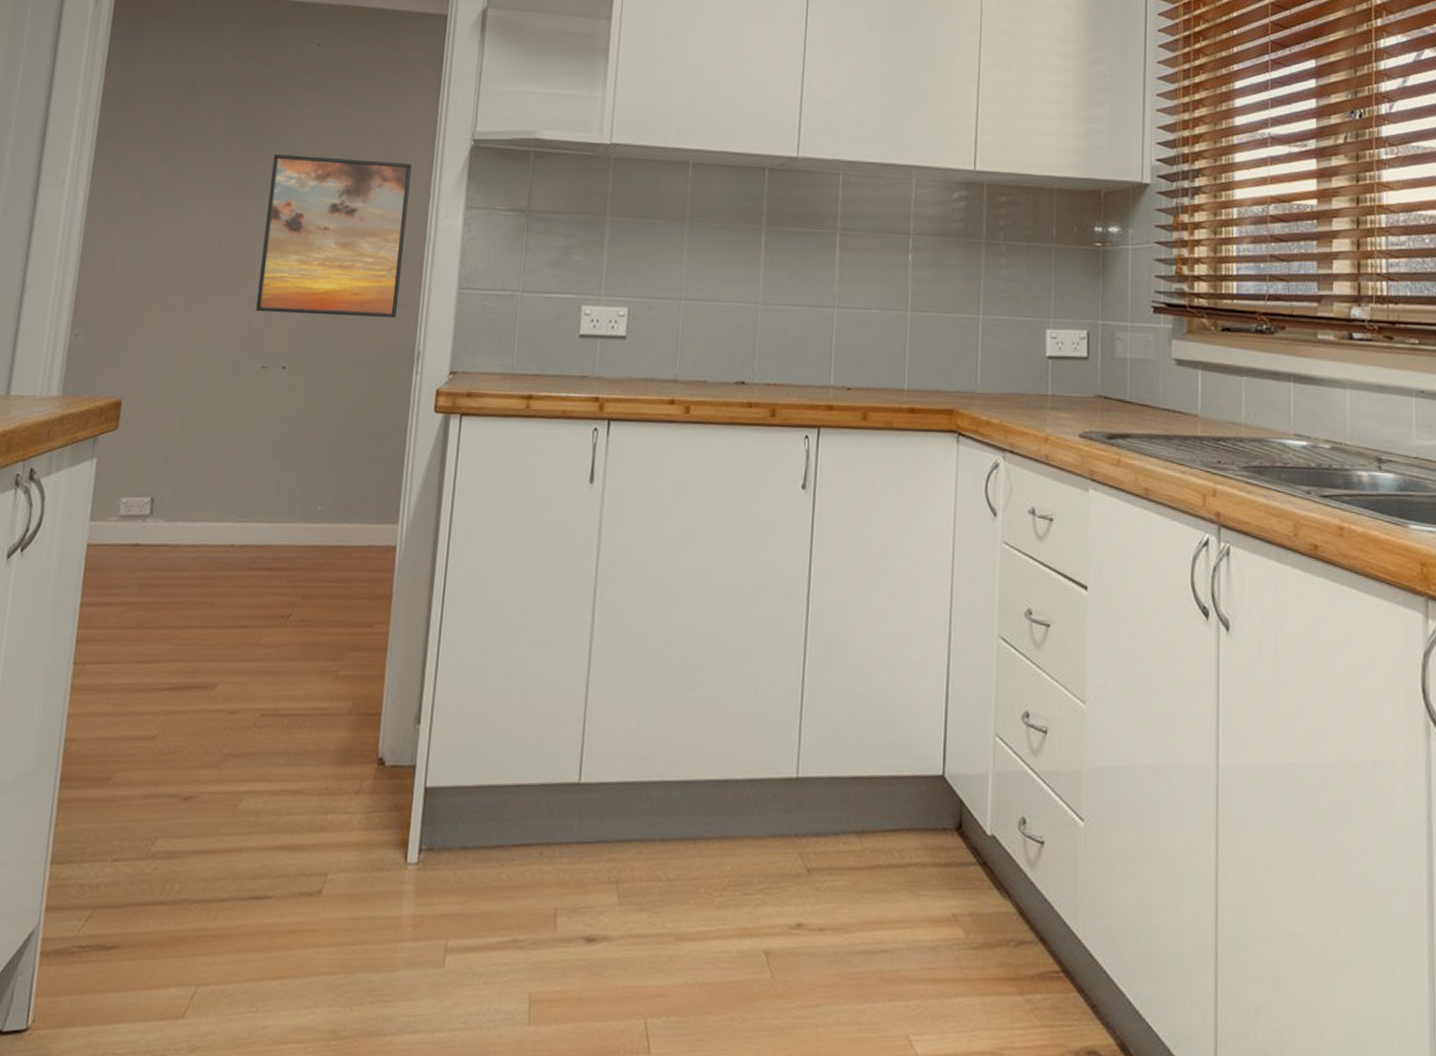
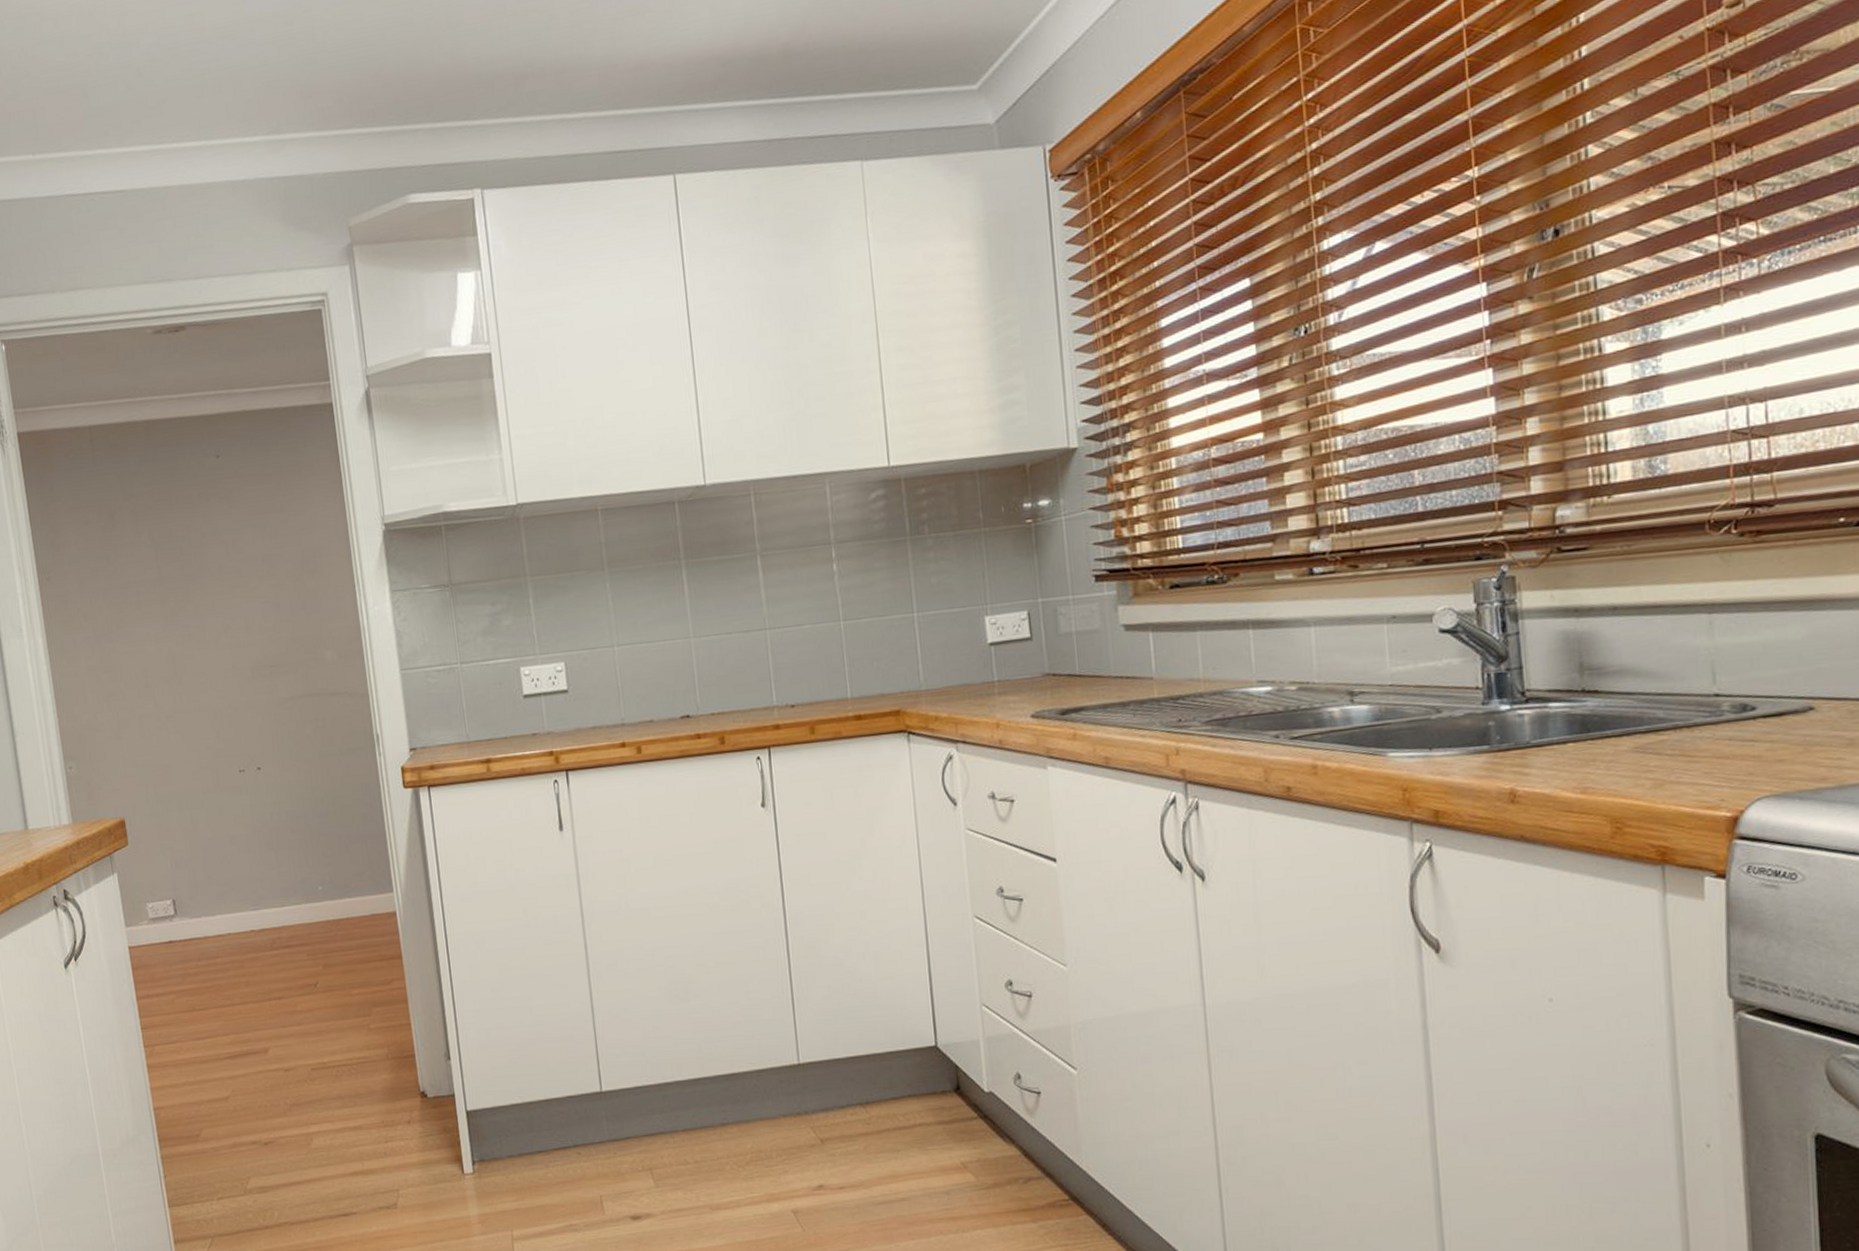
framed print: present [256,154,412,319] -> none [202,558,350,722]

